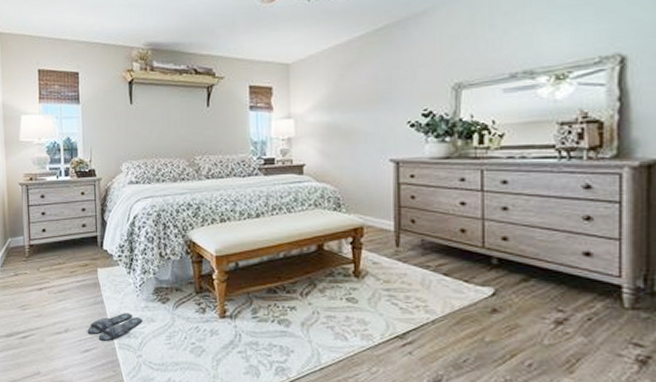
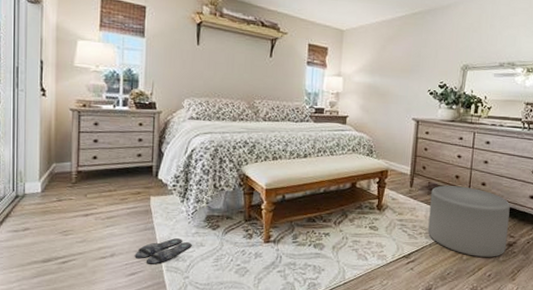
pouf: none [426,243,552,340] -> present [427,185,510,257]

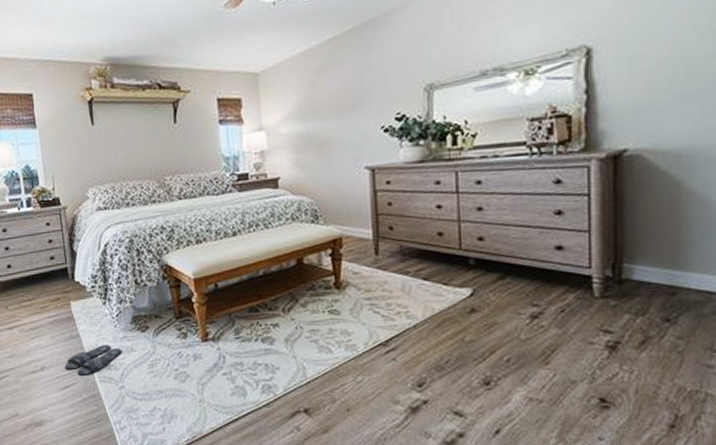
pouf: present [427,185,510,257] -> none [405,245,528,337]

